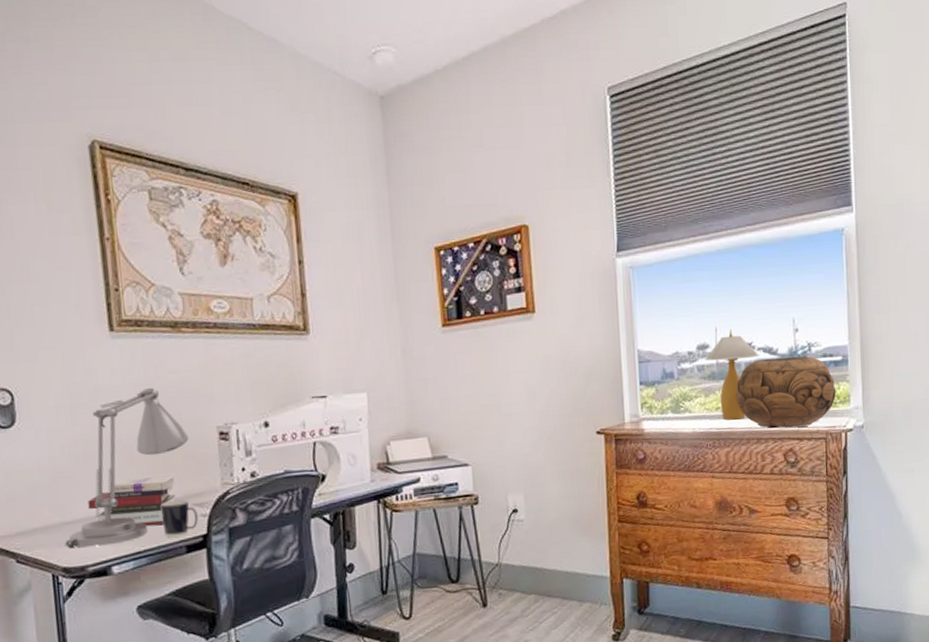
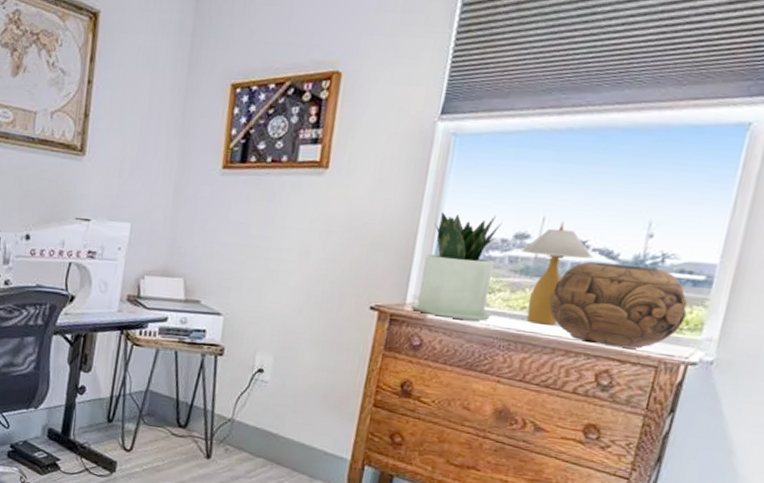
planter: none [628,332,695,430] -> present [410,212,502,322]

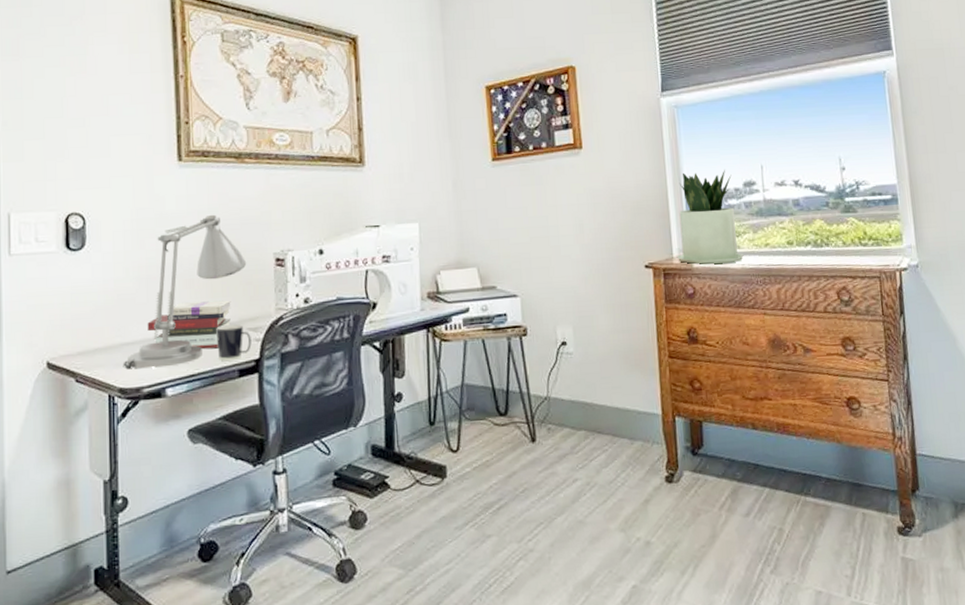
table lamp: present [520,220,594,325] -> none [751,166,808,257]
decorative bowl: present [549,262,688,349] -> none [784,194,888,266]

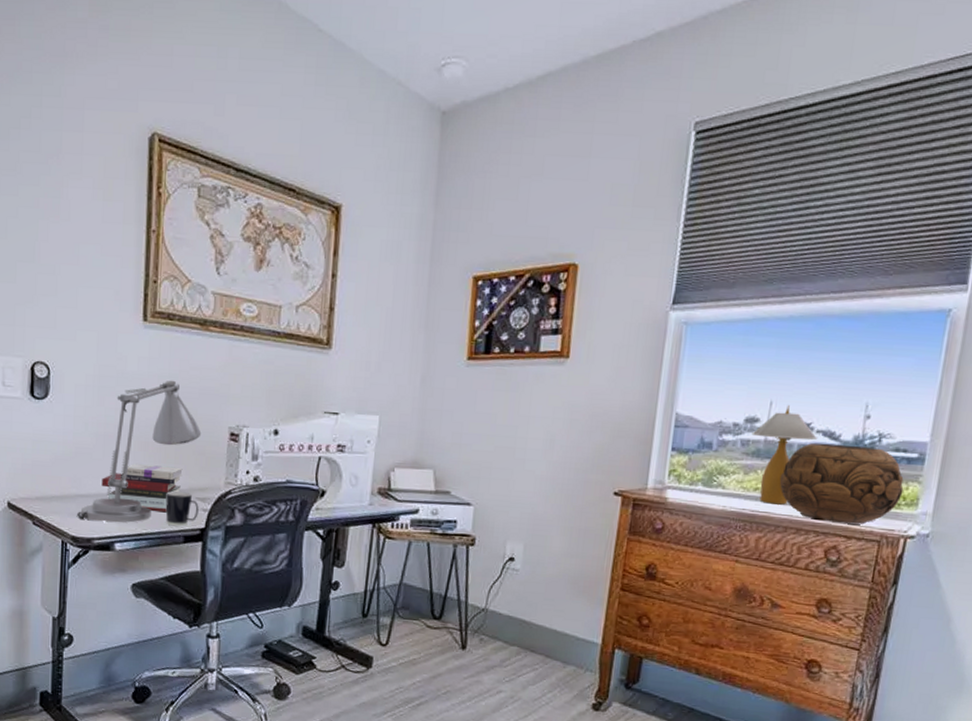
planter: present [677,169,744,265] -> none [651,398,733,504]
table lamp: none [751,166,808,257] -> present [751,404,819,505]
decorative bowl: none [784,194,888,266] -> present [779,443,904,525]

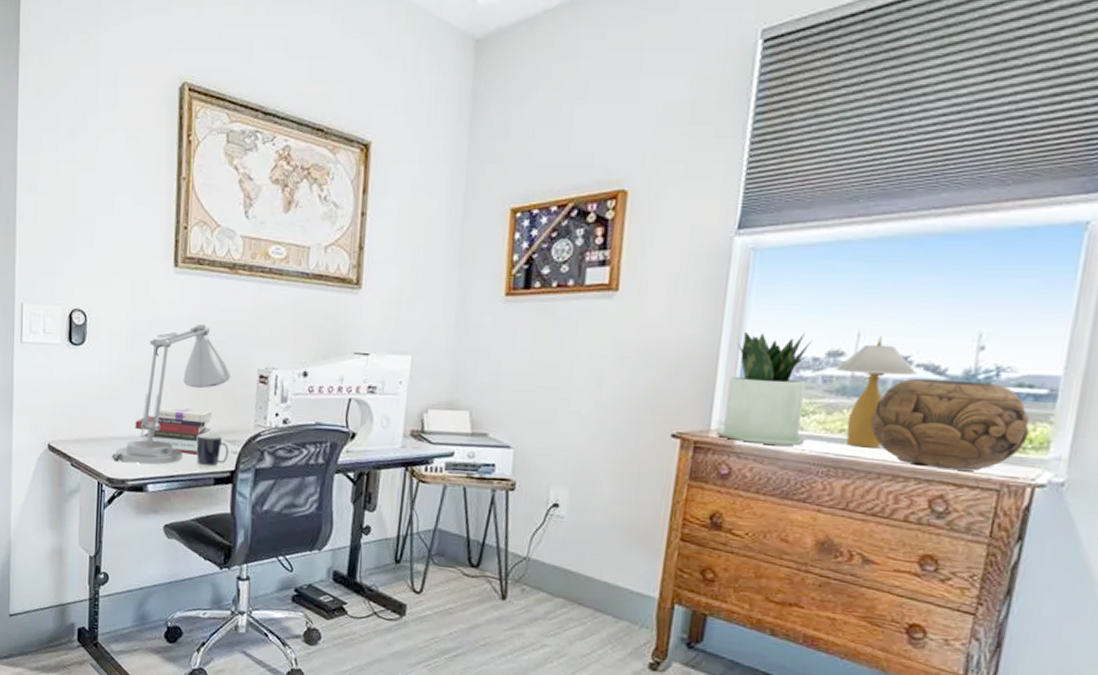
planter: none [651,398,733,504] -> present [715,331,813,447]

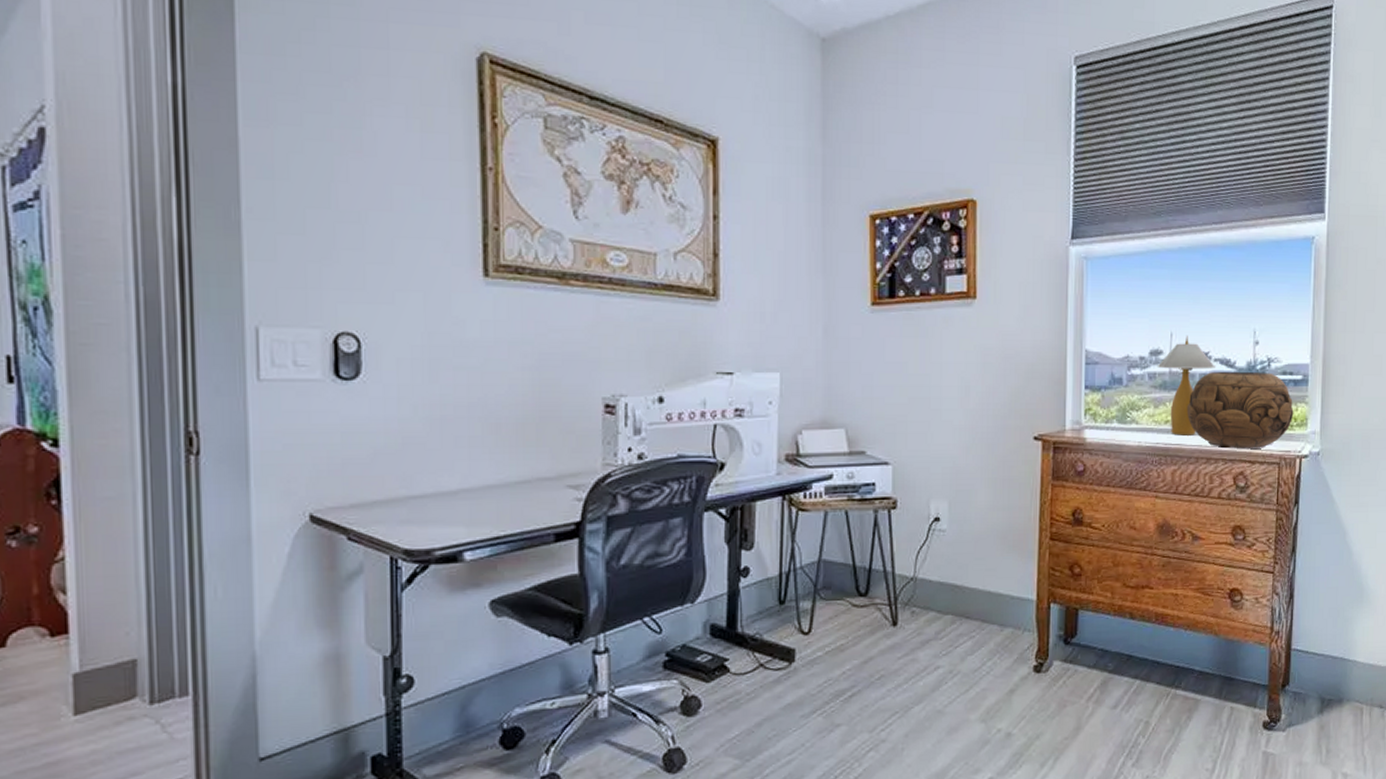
desk lamp: present [112,324,231,465] -> none [410,346,569,528]
books: present [135,406,213,455] -> none [441,450,548,508]
mug: present [196,434,229,469] -> none [528,480,571,523]
planter: present [715,331,813,447] -> none [1069,334,1141,440]

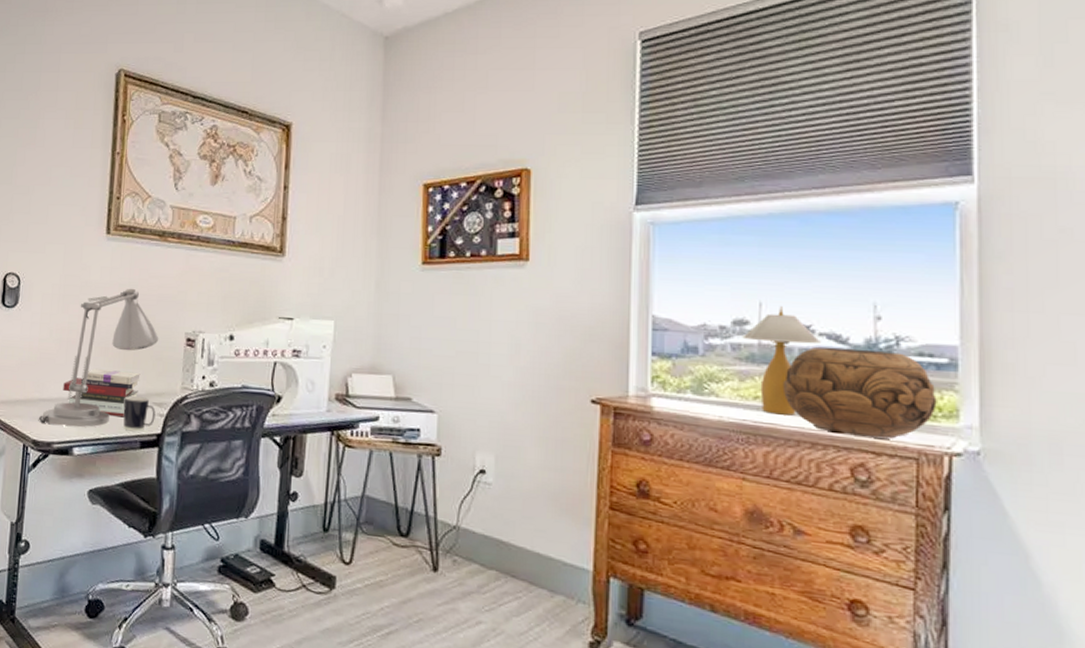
desk lamp: none [410,346,569,528] -> present [39,288,159,428]
books: none [441,450,548,508] -> present [63,368,141,418]
mug: none [528,480,571,523] -> present [123,396,156,432]

